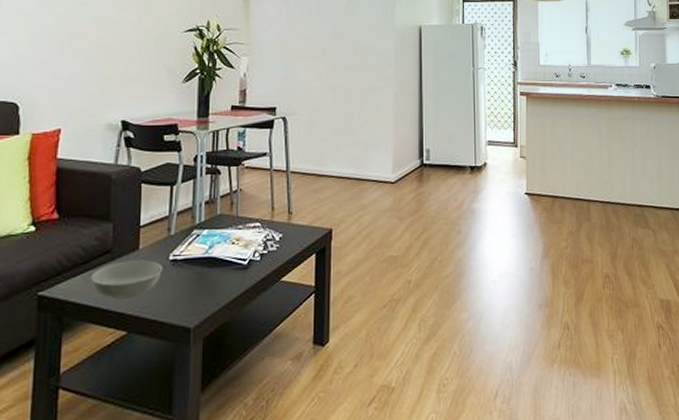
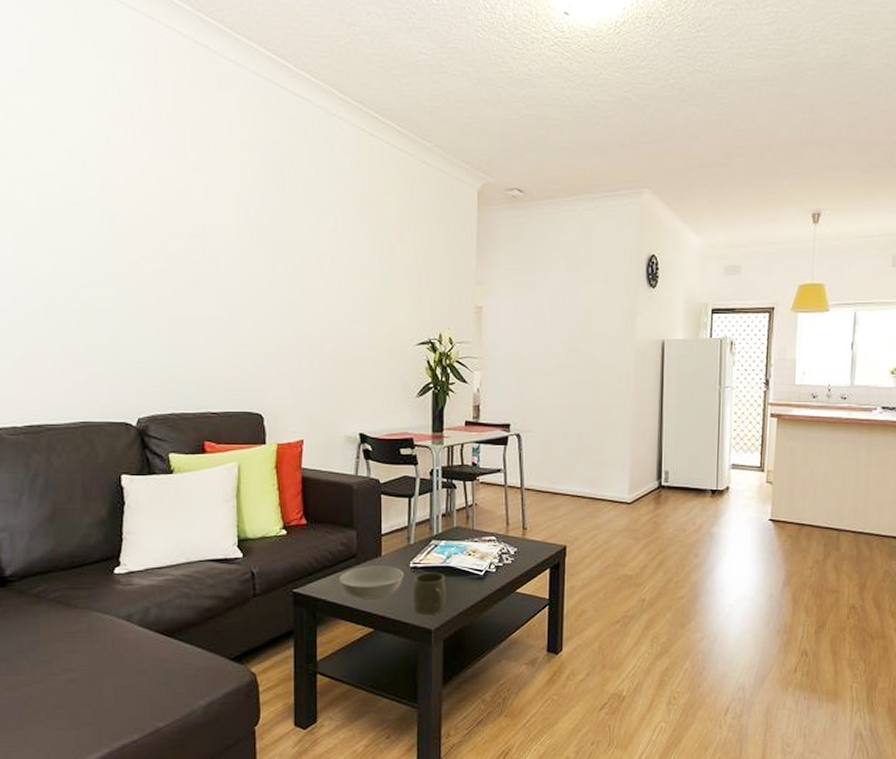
mug: none [171,264,209,312] -> present [412,572,447,614]

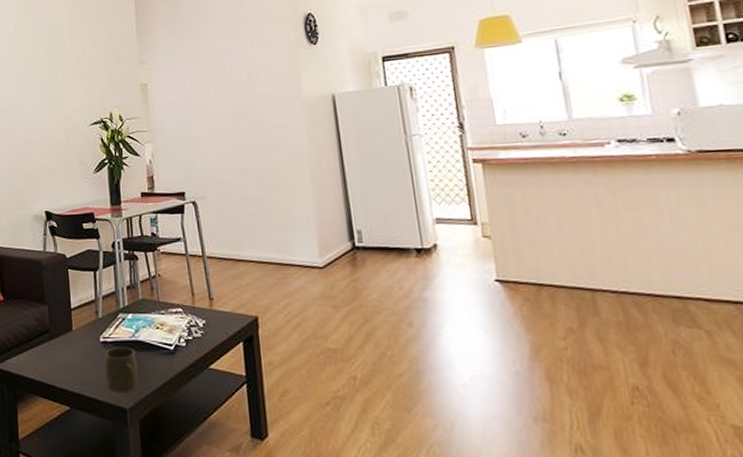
bowl: present [340,566,404,601] -> none [35,340,95,377]

